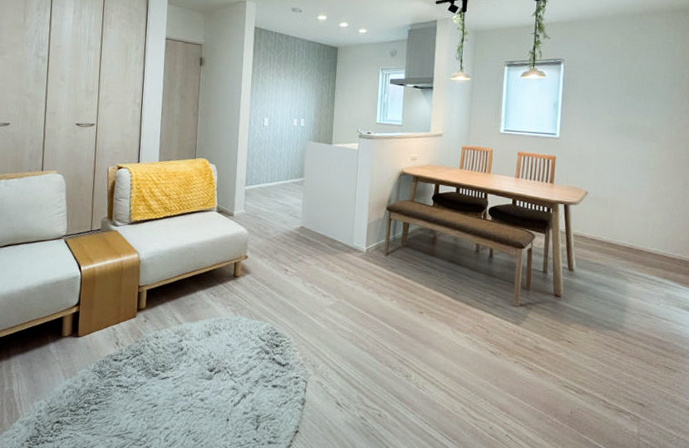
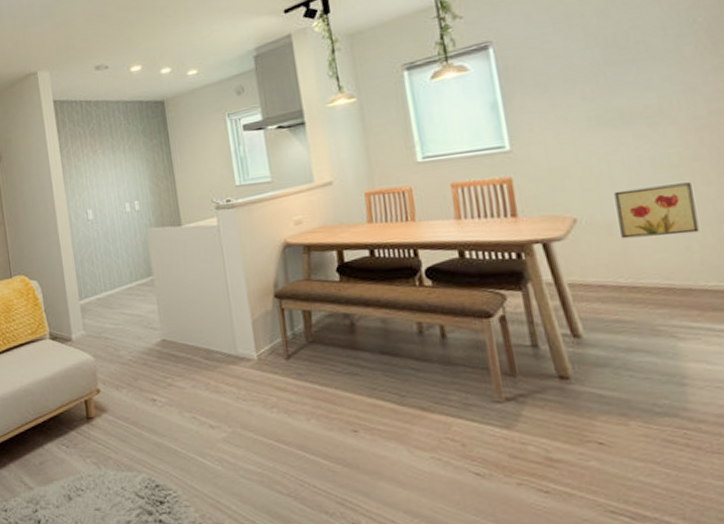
wall art: none [611,179,657,215] -> present [614,182,700,239]

